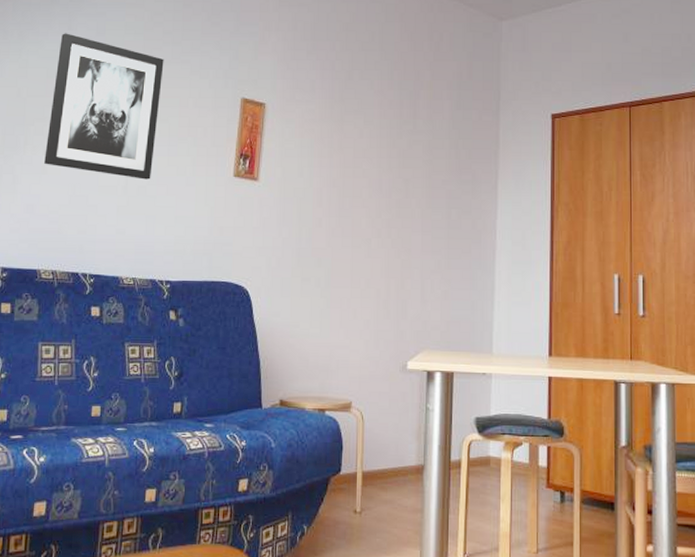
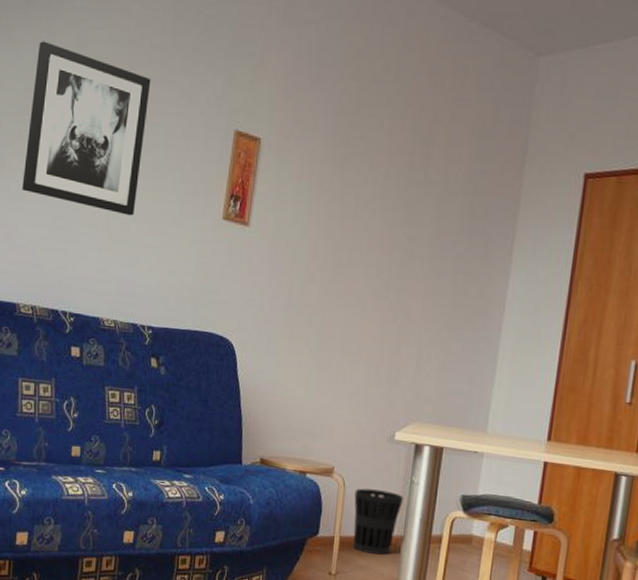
wastebasket: none [373,420,420,486] -> present [352,488,403,555]

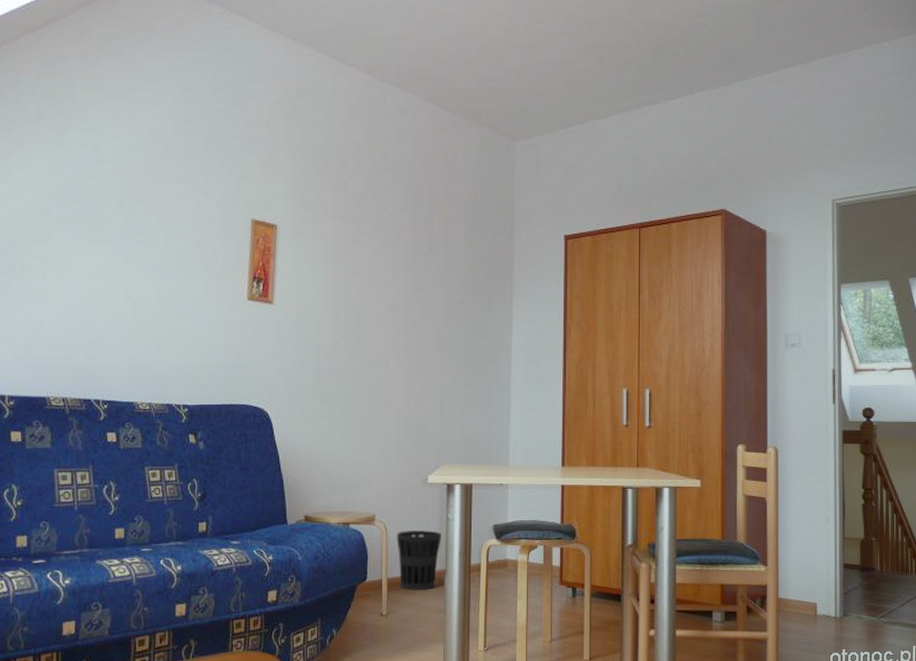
wall art: present [22,41,151,216] -> none [44,150,167,304]

